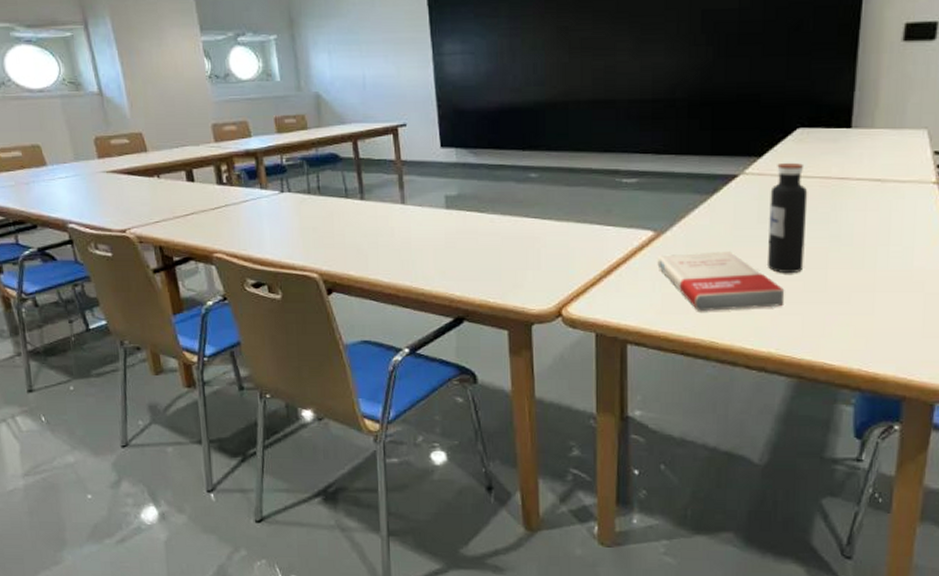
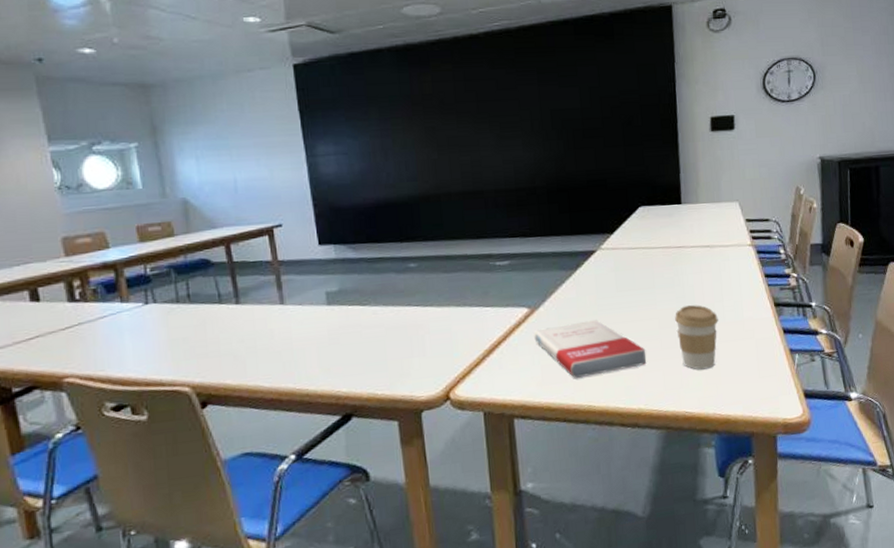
water bottle: present [768,162,808,273] -> none [624,236,659,335]
coffee cup: none [825,245,880,320] -> present [675,304,719,370]

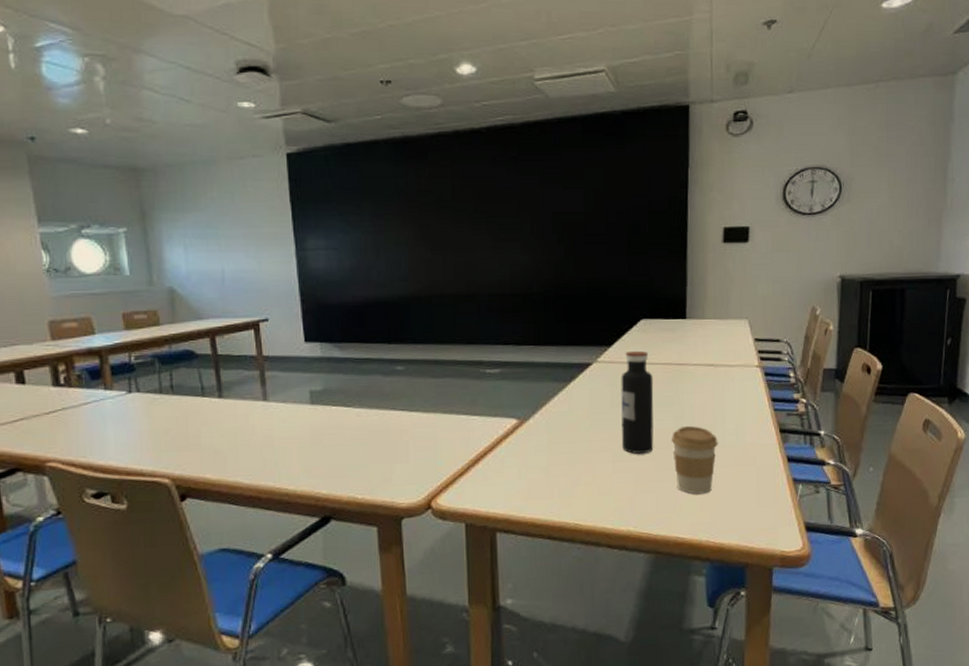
book: present [534,320,647,378] -> none [522,435,639,495]
water bottle: none [624,236,659,335] -> present [621,350,654,454]

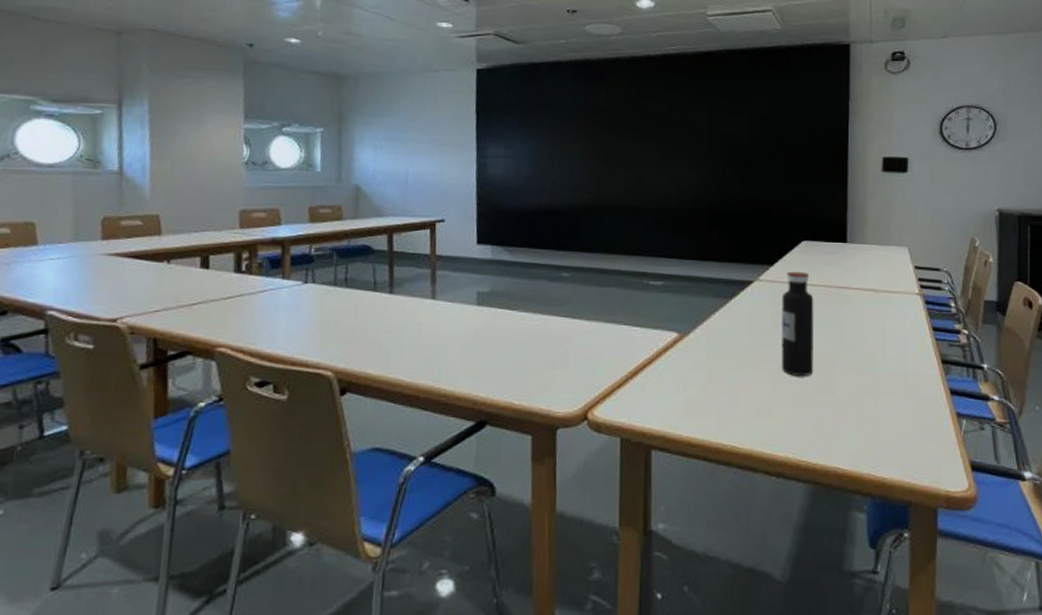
coffee cup: present [672,425,718,494] -> none [832,350,879,423]

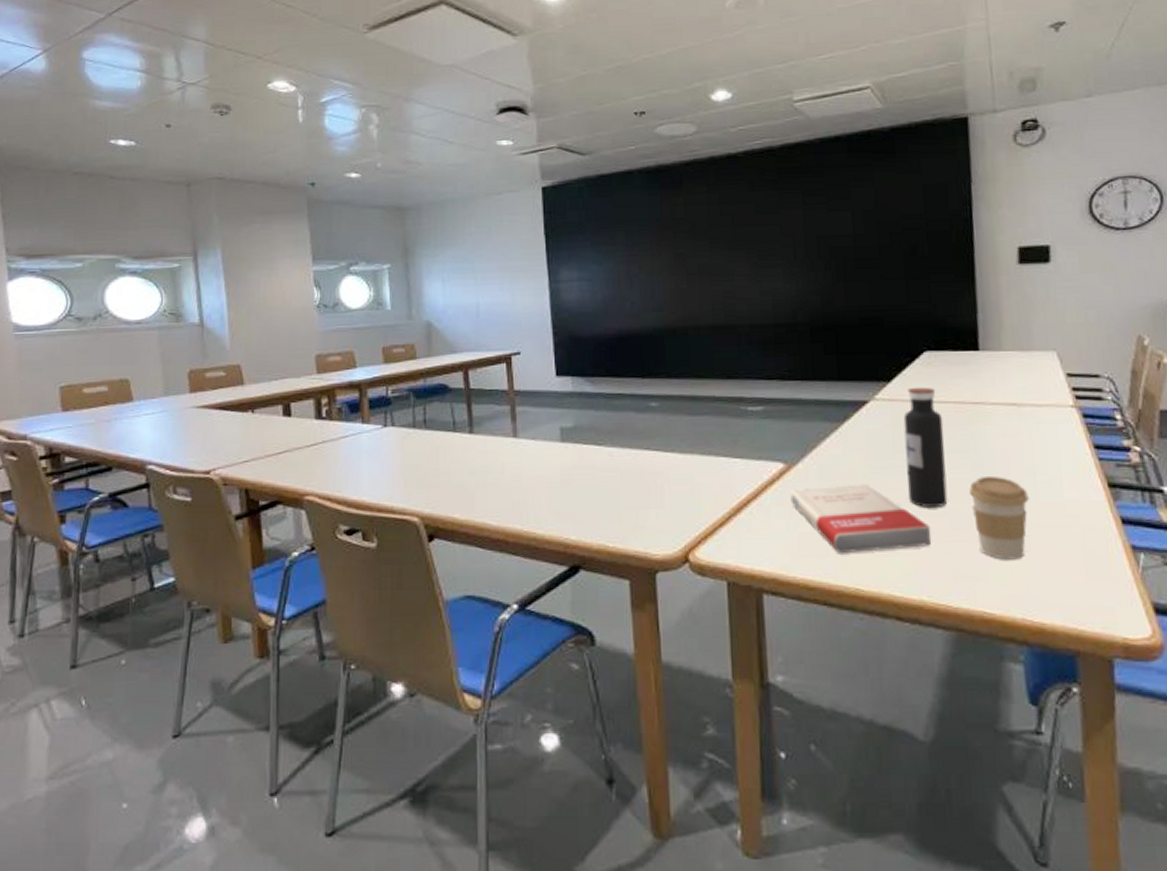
book: none [681,354,798,414] -> present [790,484,932,553]
coffee cup: none [832,350,879,423] -> present [969,475,1029,560]

